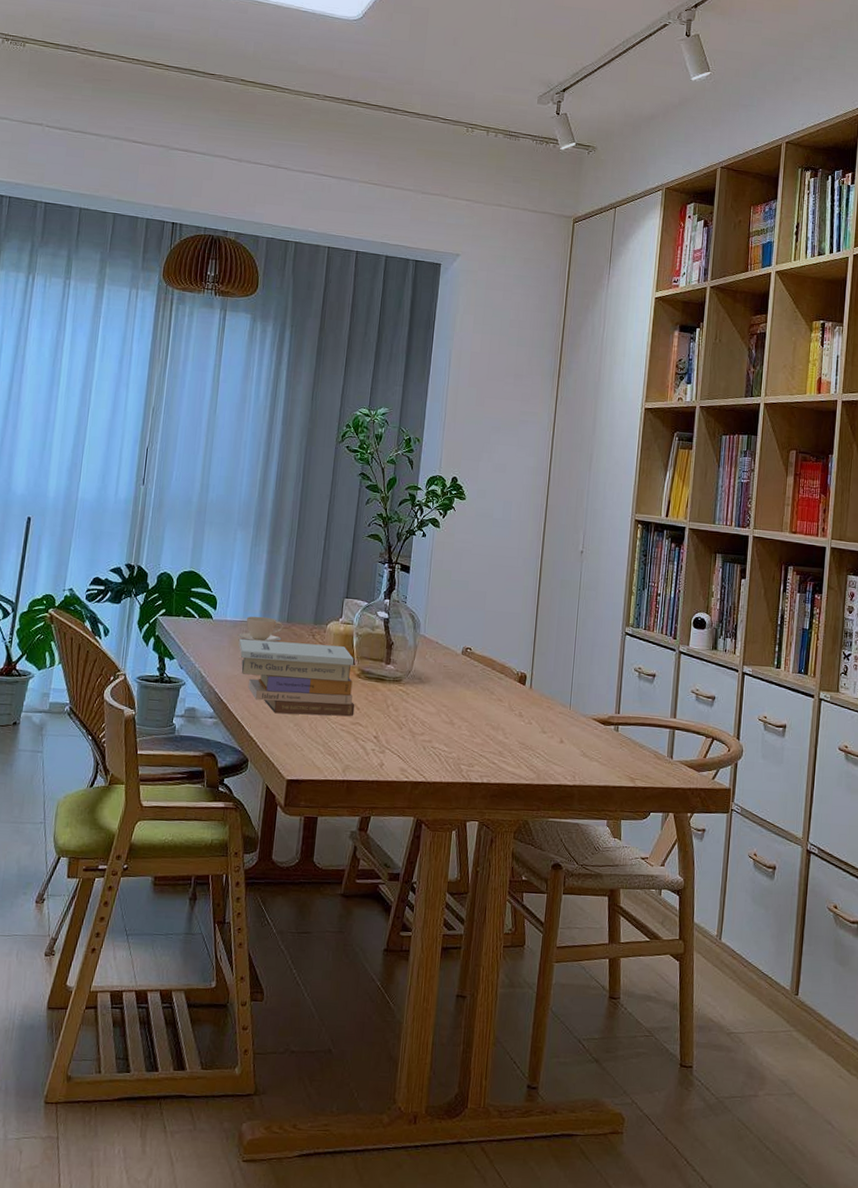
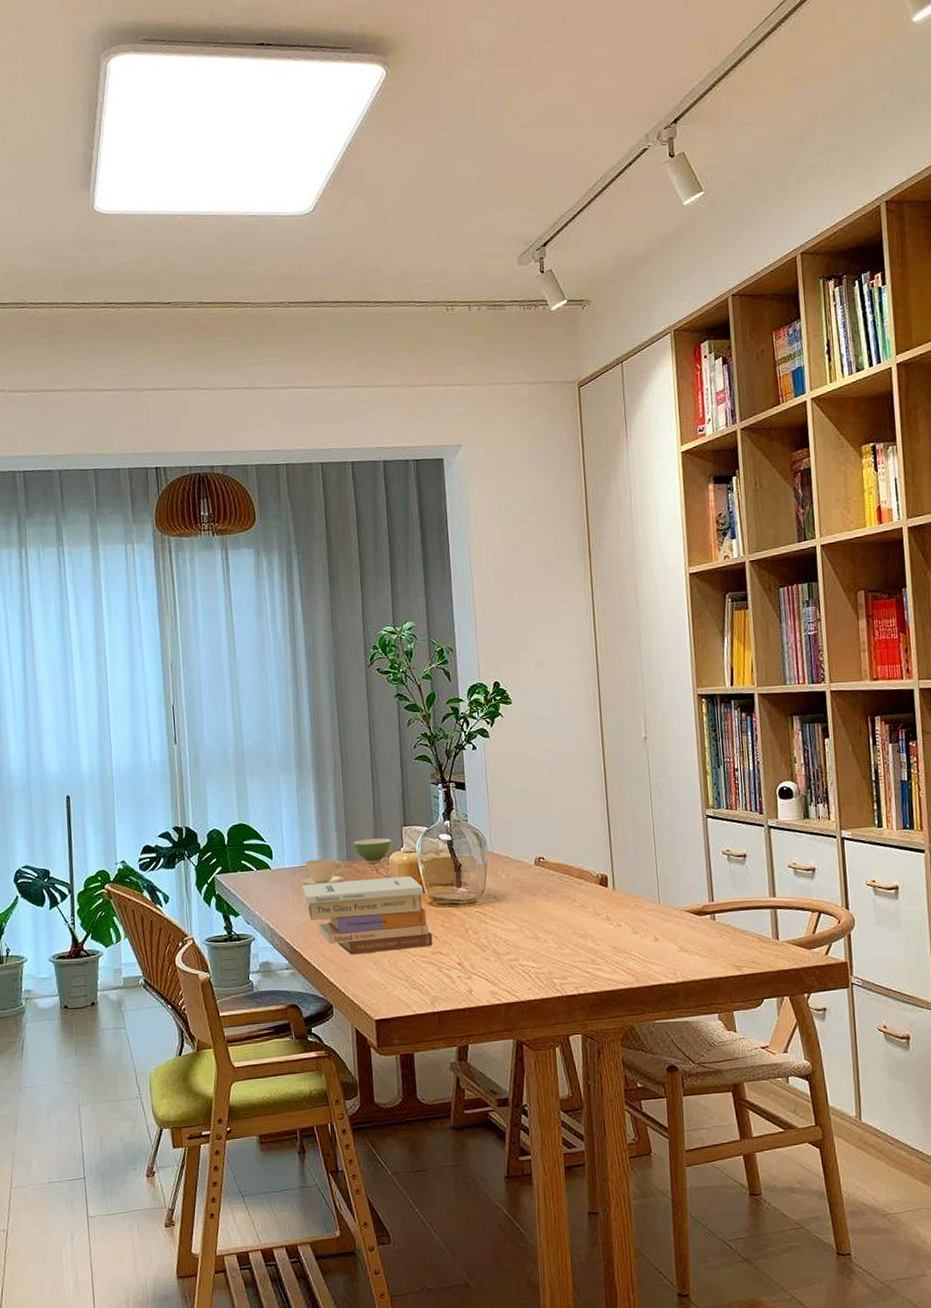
bowl: none [295,604,334,630] -> present [353,838,393,864]

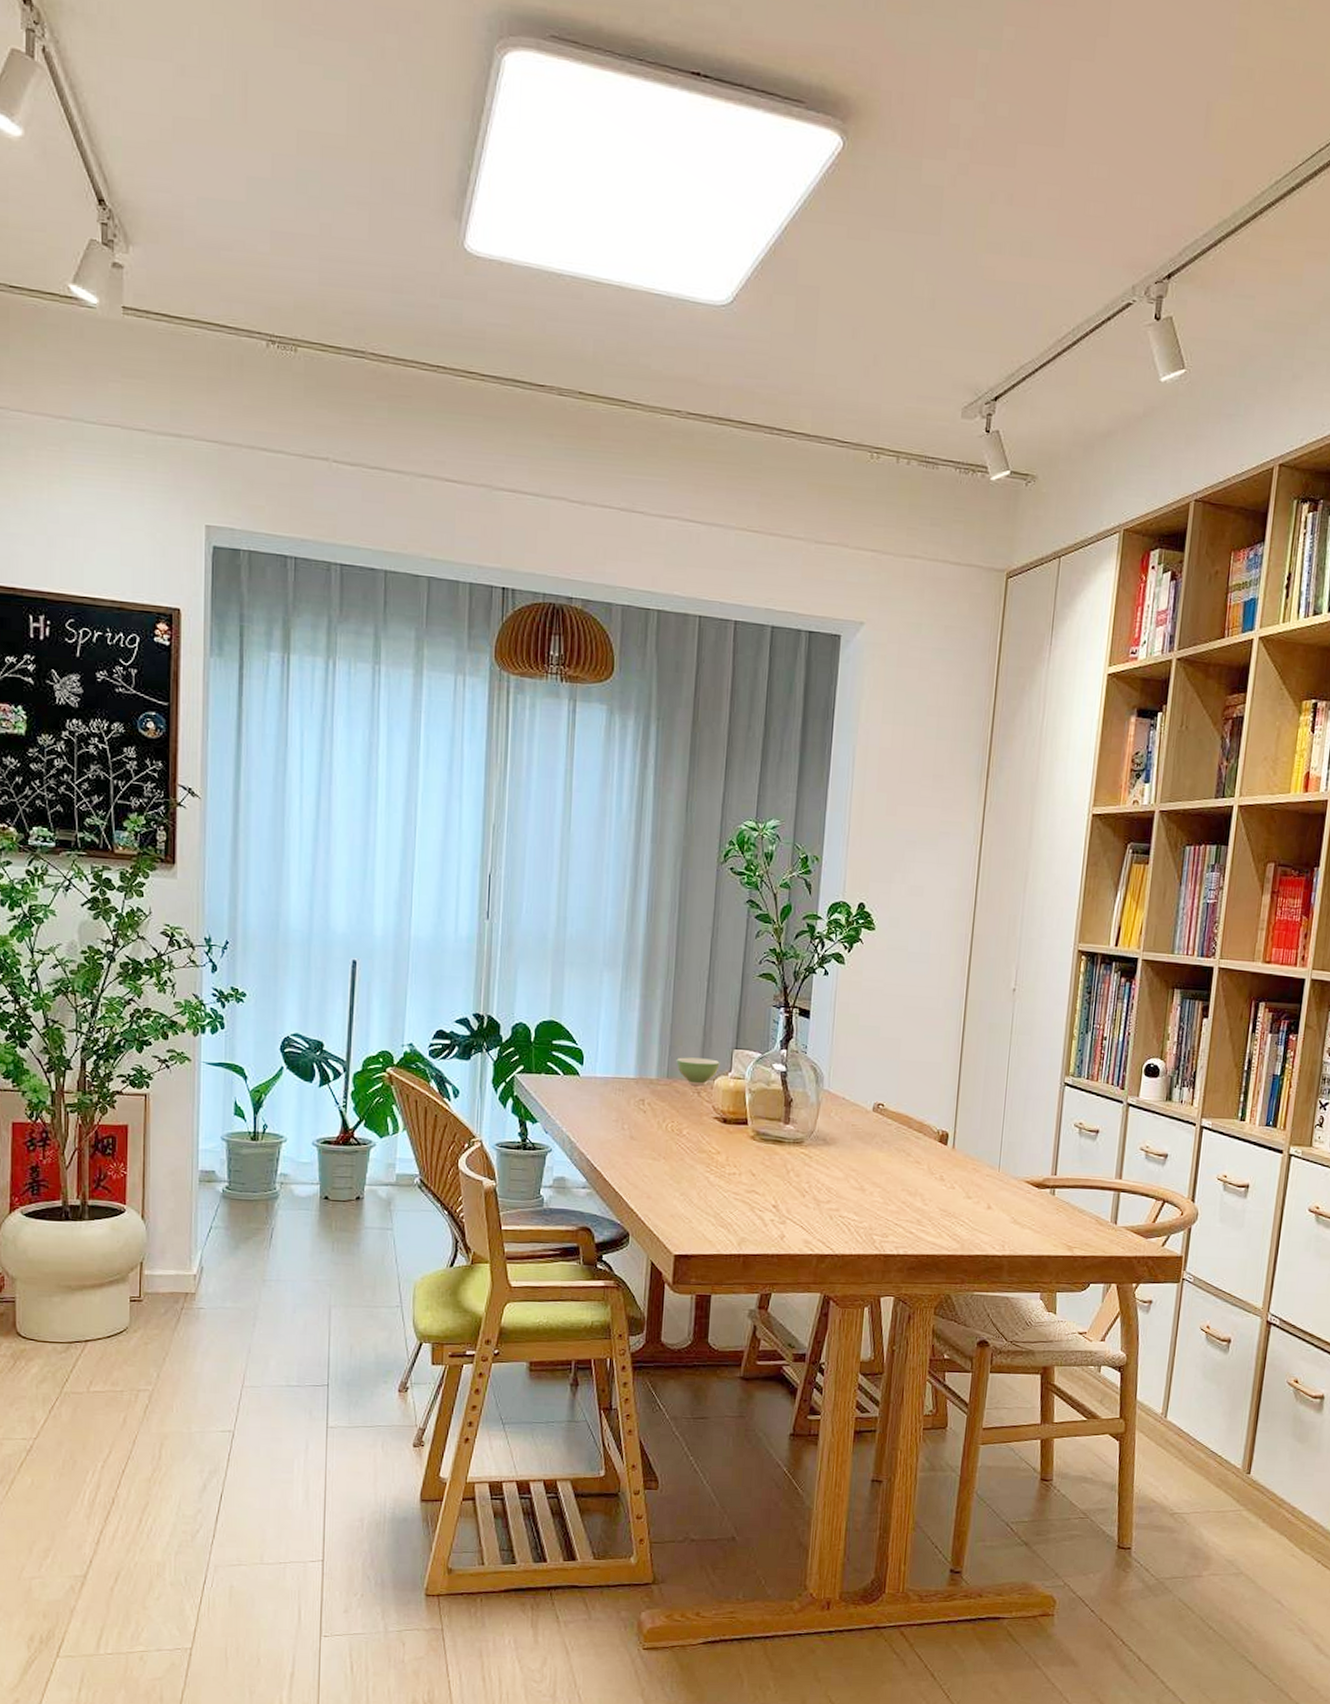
teacup: present [299,858,345,885] -> none [610,1071,663,1101]
books: present [300,876,433,955] -> none [610,1097,750,1184]

